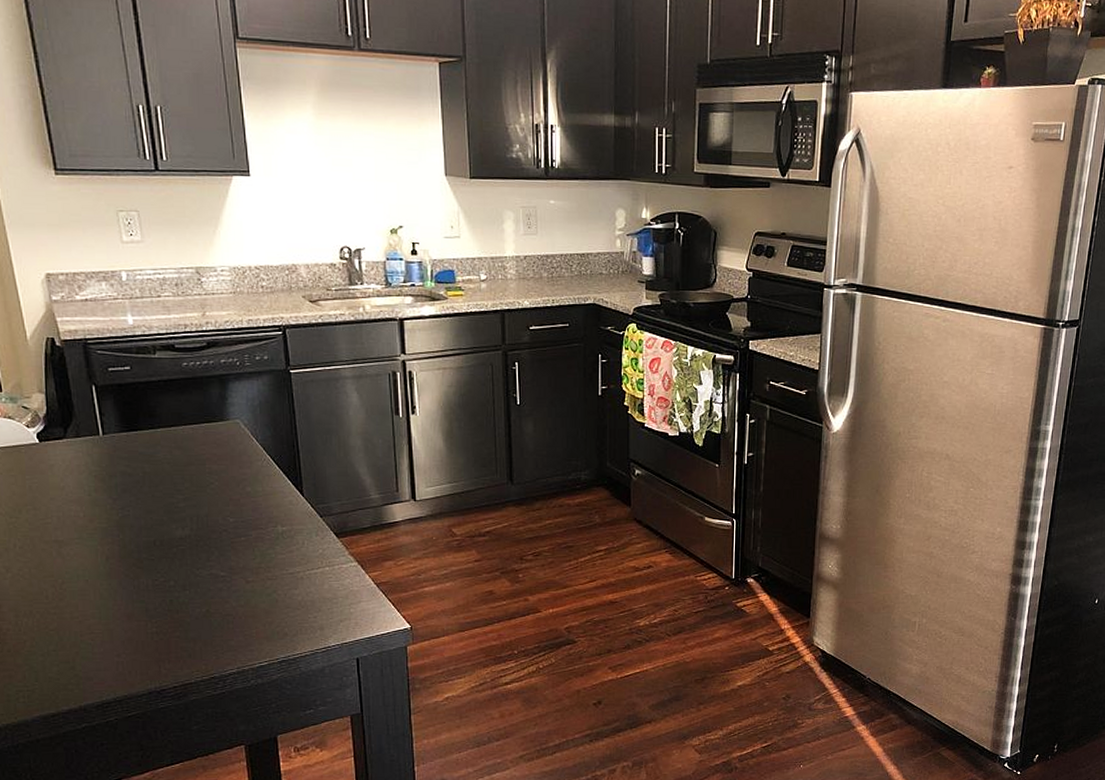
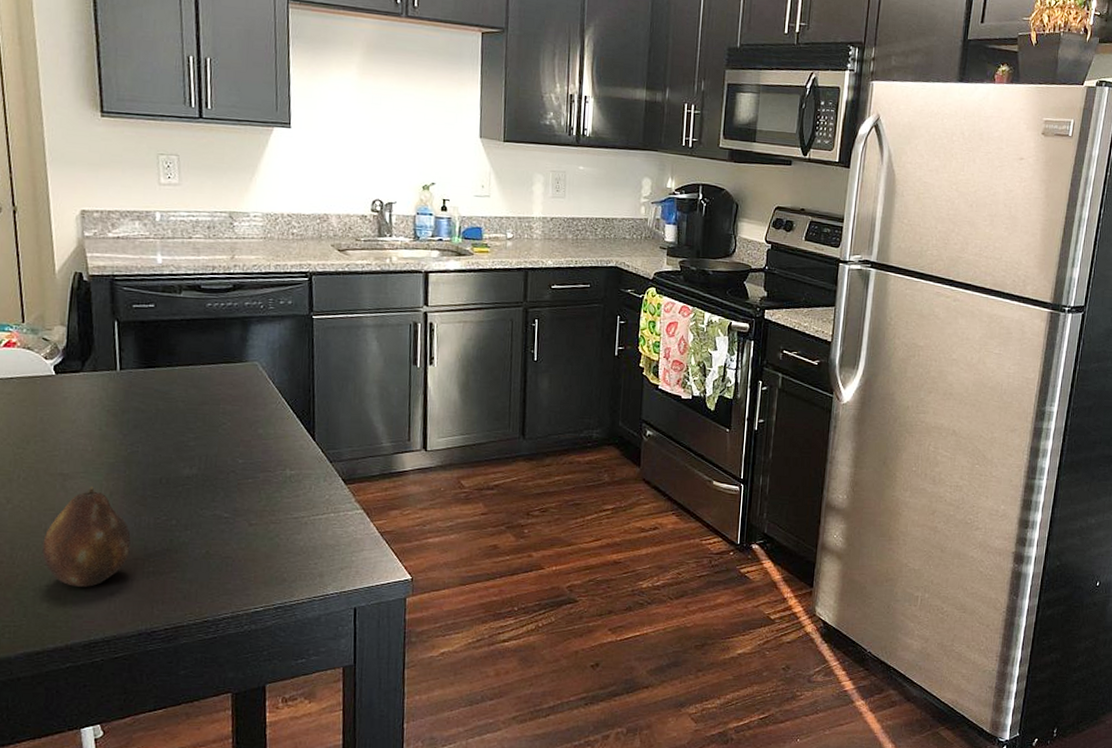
fruit: none [46,551,132,650] -> present [42,486,131,587]

